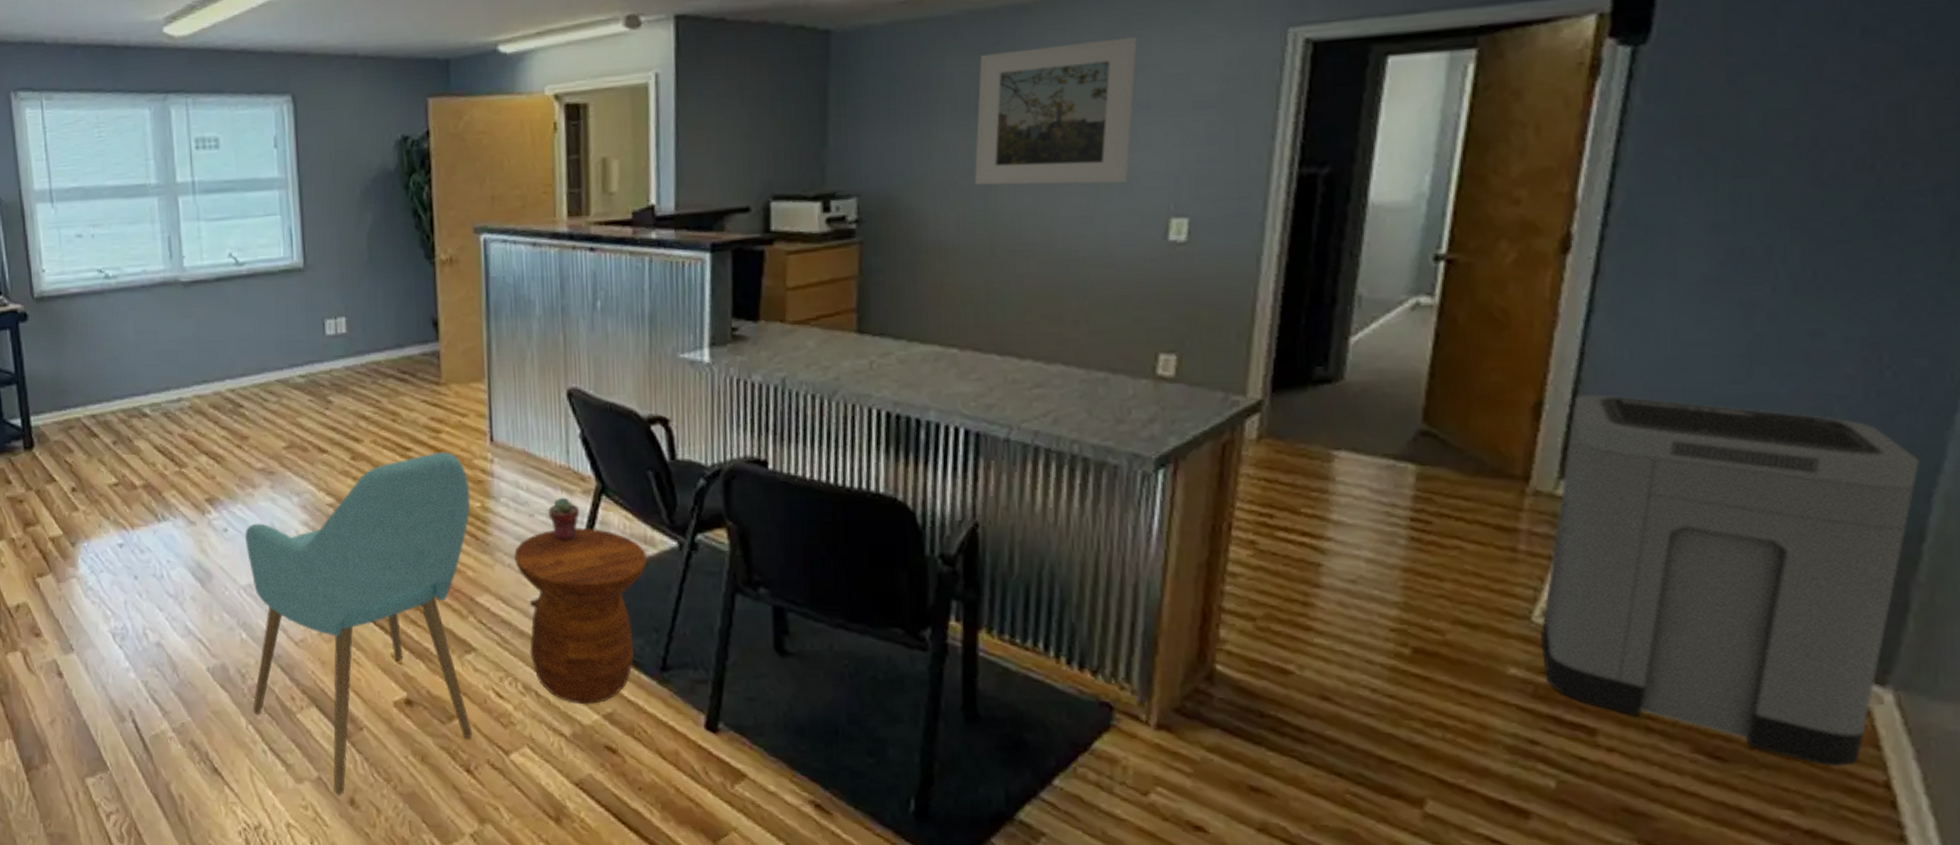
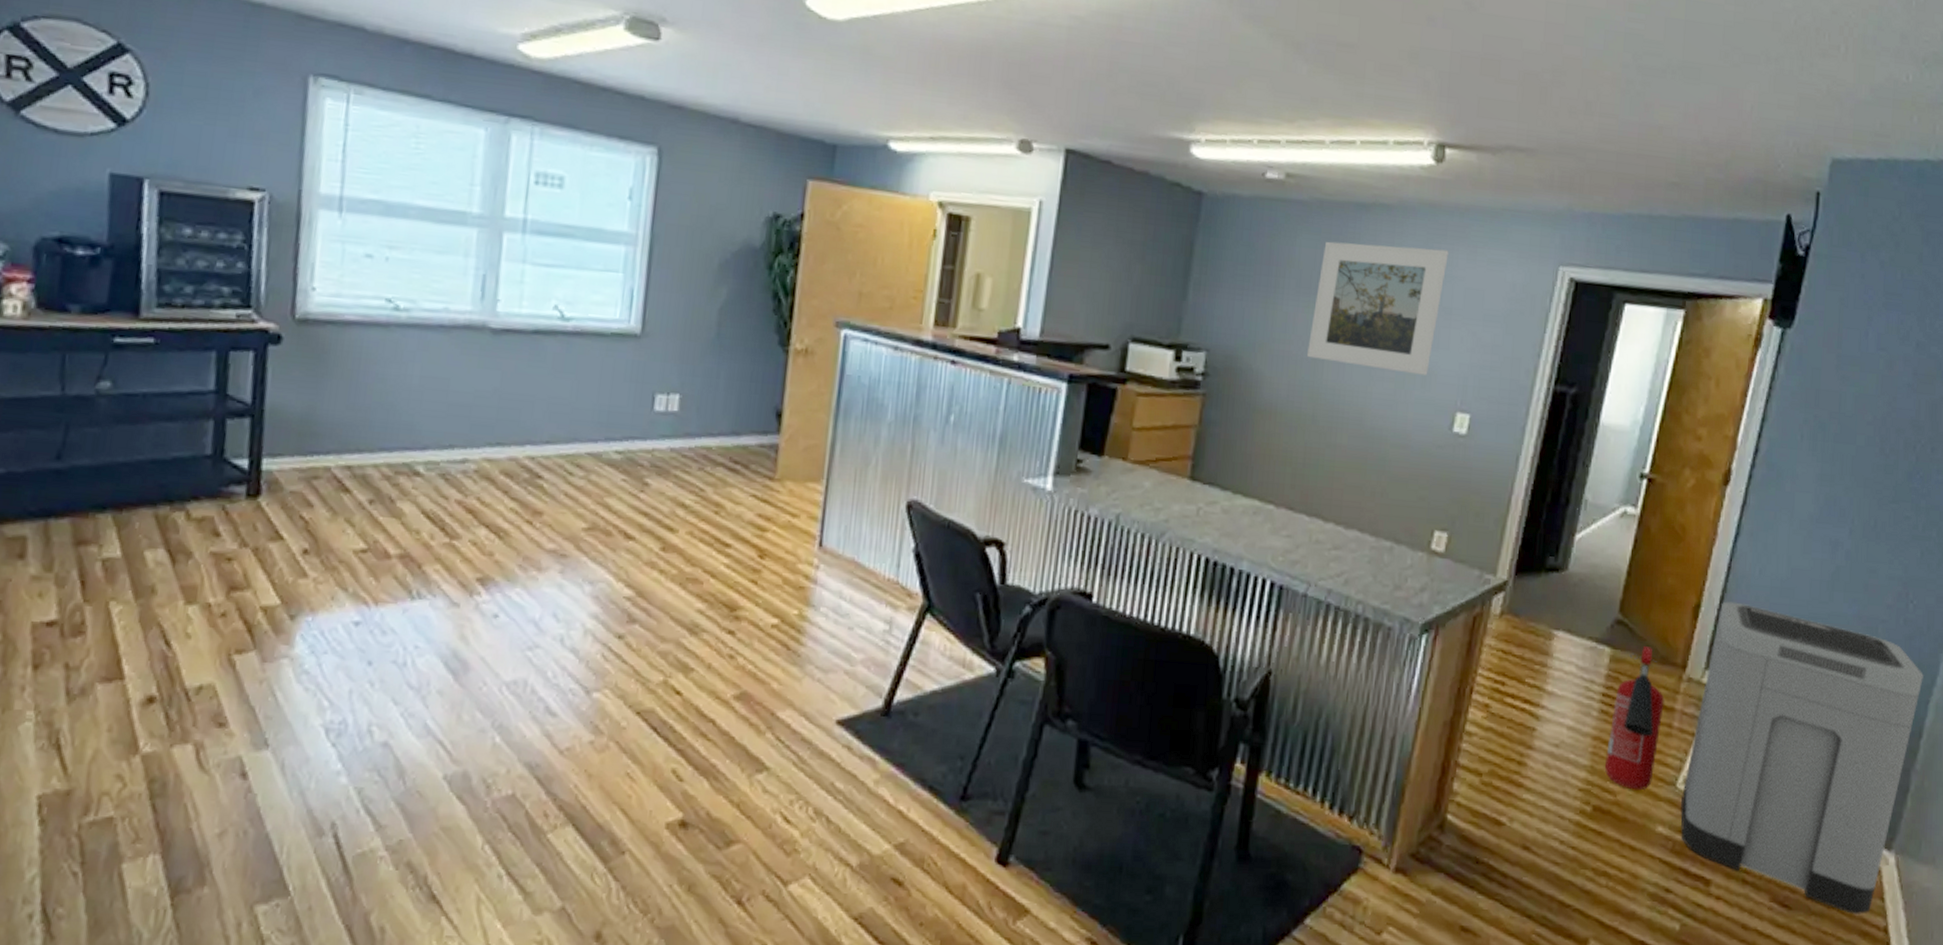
chair: present [245,452,473,796] -> none [493,552,789,930]
side table: present [514,527,648,705] -> none [825,645,964,833]
potted succulent: present [548,497,579,540] -> none [868,612,901,658]
fire extinguisher: none [1423,459,1502,628] -> present [1604,646,1665,791]

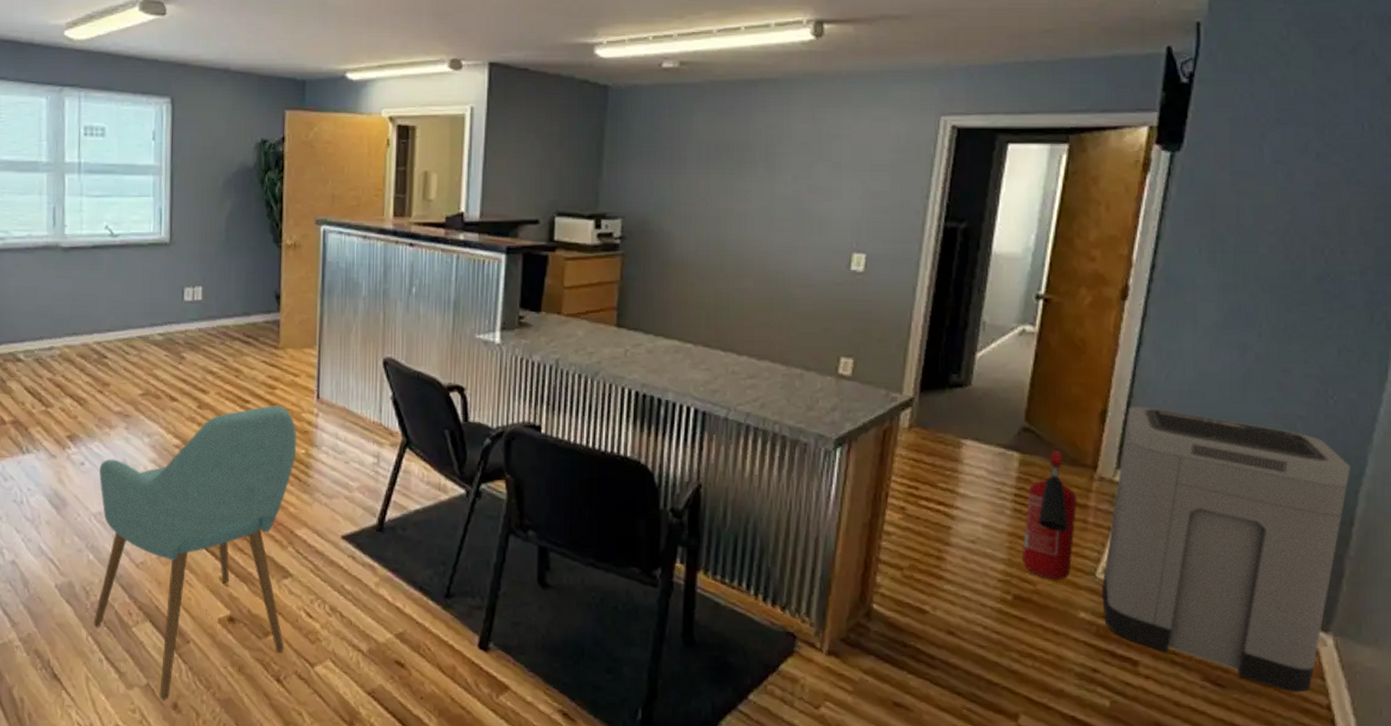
chair: none [493,552,789,930] -> present [93,405,297,701]
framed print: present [1307,241,1449,375] -> none [712,112,834,223]

